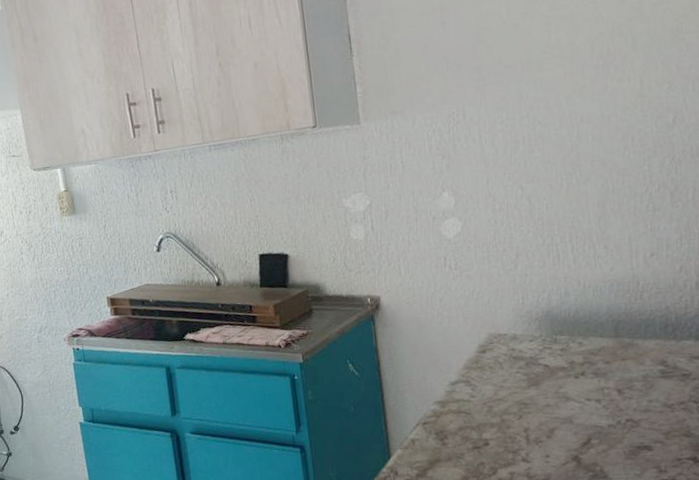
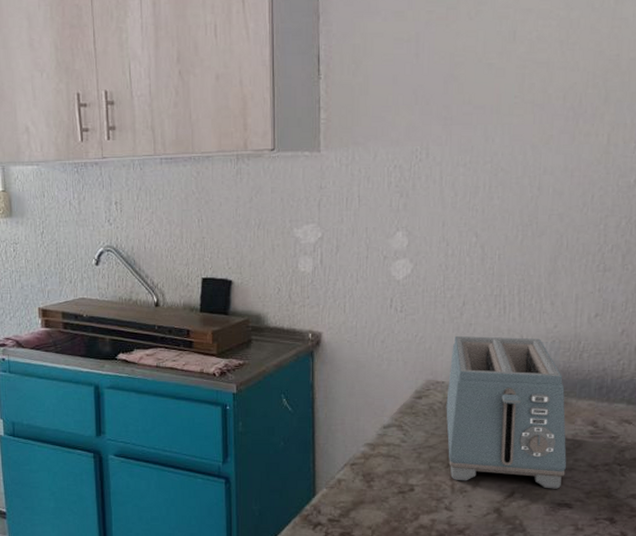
toaster: none [510,283,642,433] -> present [446,336,567,489]

